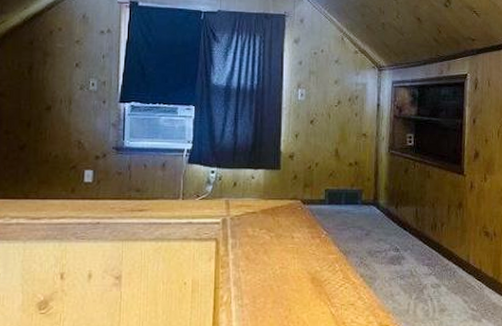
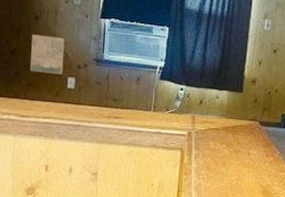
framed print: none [42,126,81,168] -> present [30,34,65,75]

